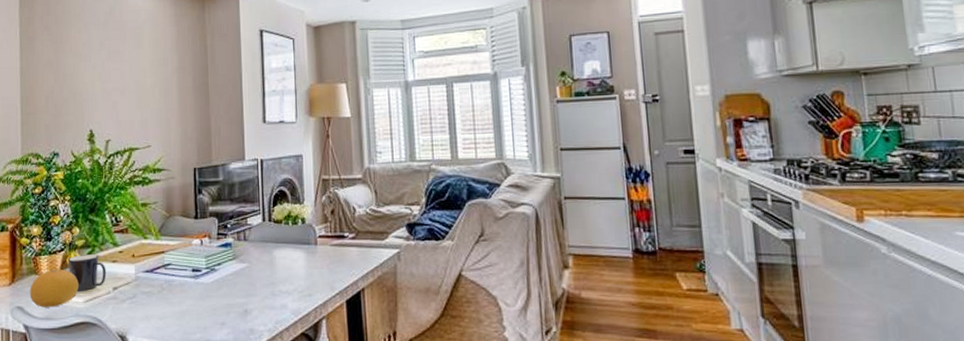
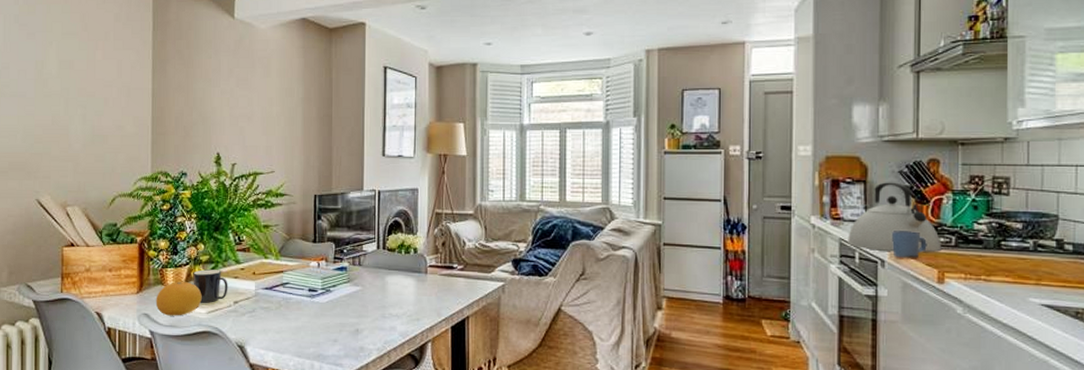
kettle: none [757,118,857,192] -> present [848,182,942,253]
mug: none [802,168,842,199] -> present [891,231,927,260]

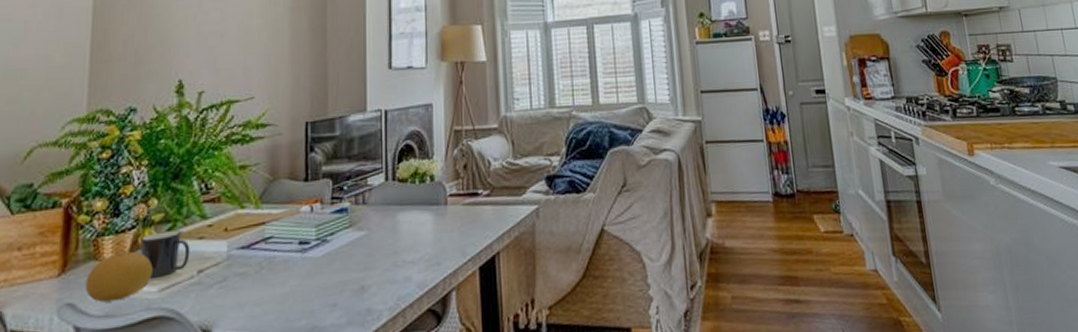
kettle: present [848,182,942,253] -> none [881,57,966,128]
mug: present [891,231,927,260] -> none [919,104,954,135]

